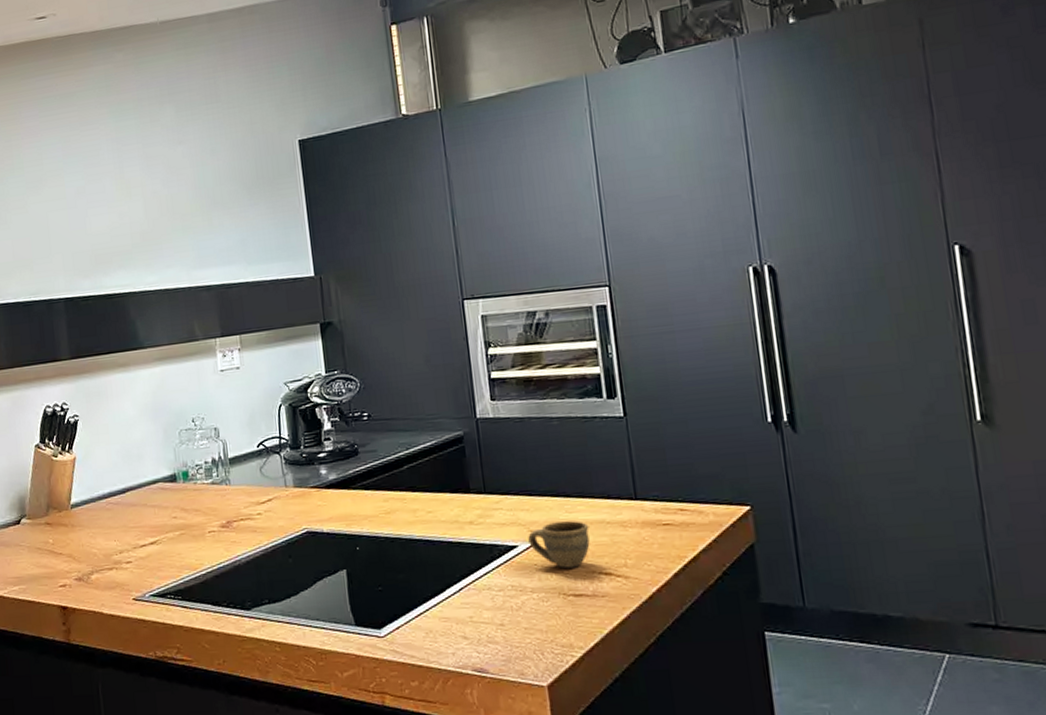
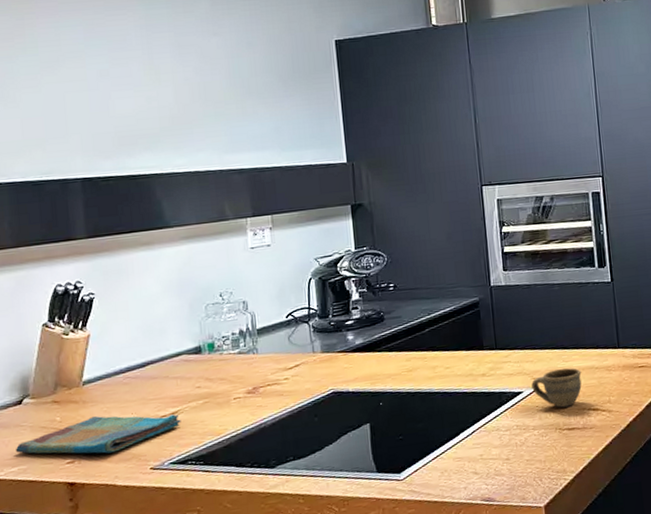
dish towel: none [16,541,160,580] -> present [16,414,181,454]

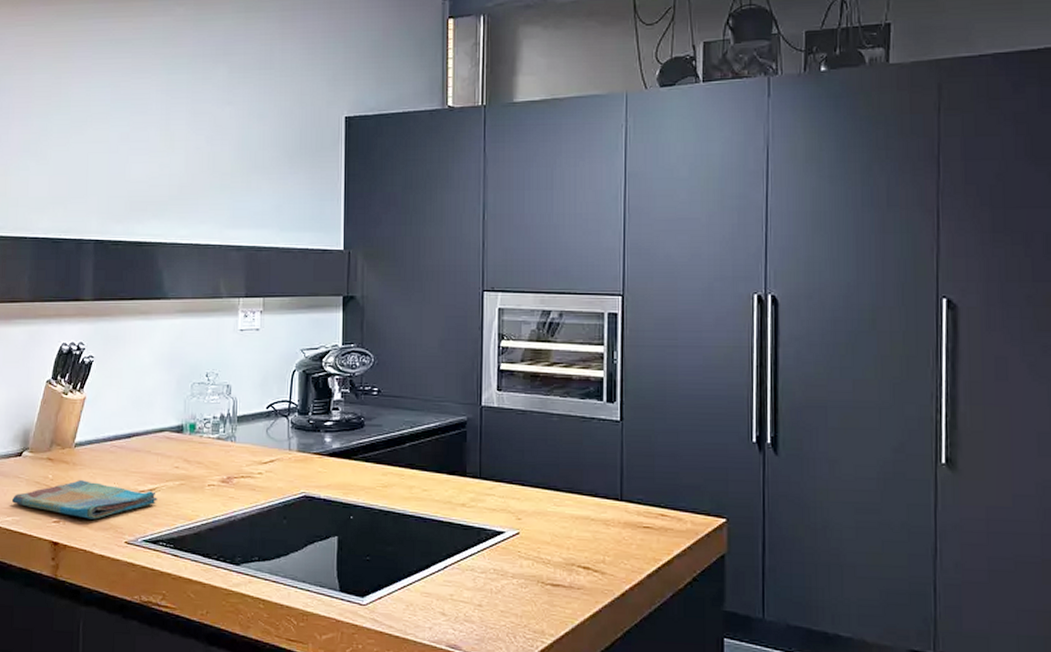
cup: present [531,368,582,408] -> none [515,513,574,559]

